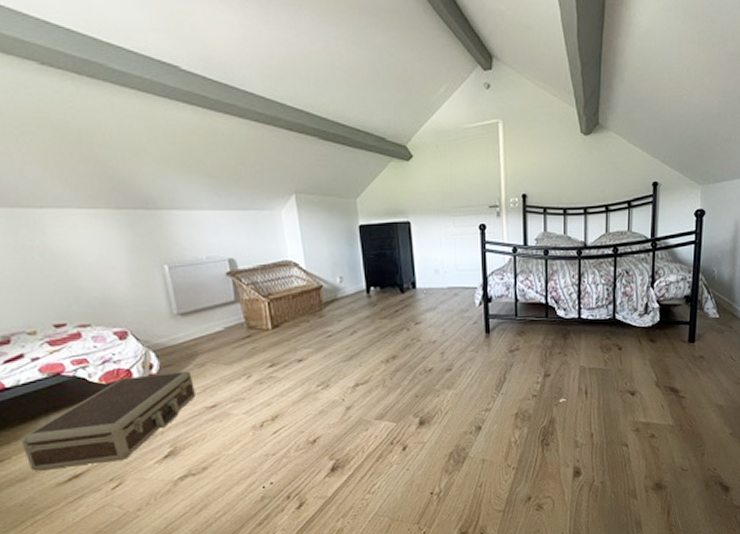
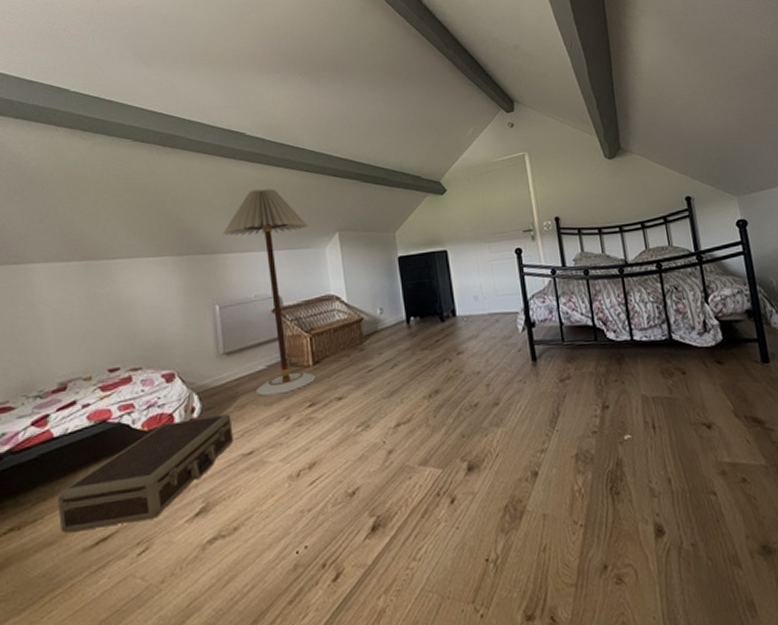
floor lamp: none [163,139,277,356] -> present [222,189,317,396]

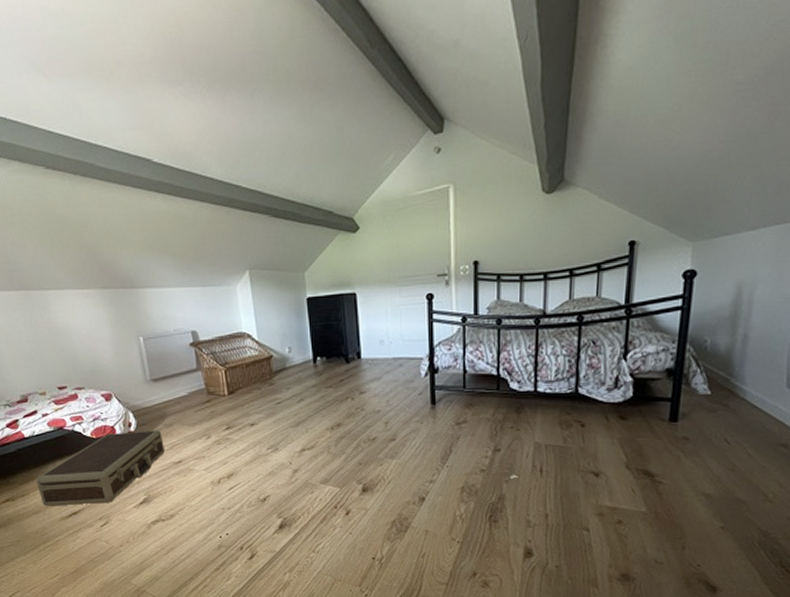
floor lamp: present [222,189,317,396] -> none [139,223,232,418]

